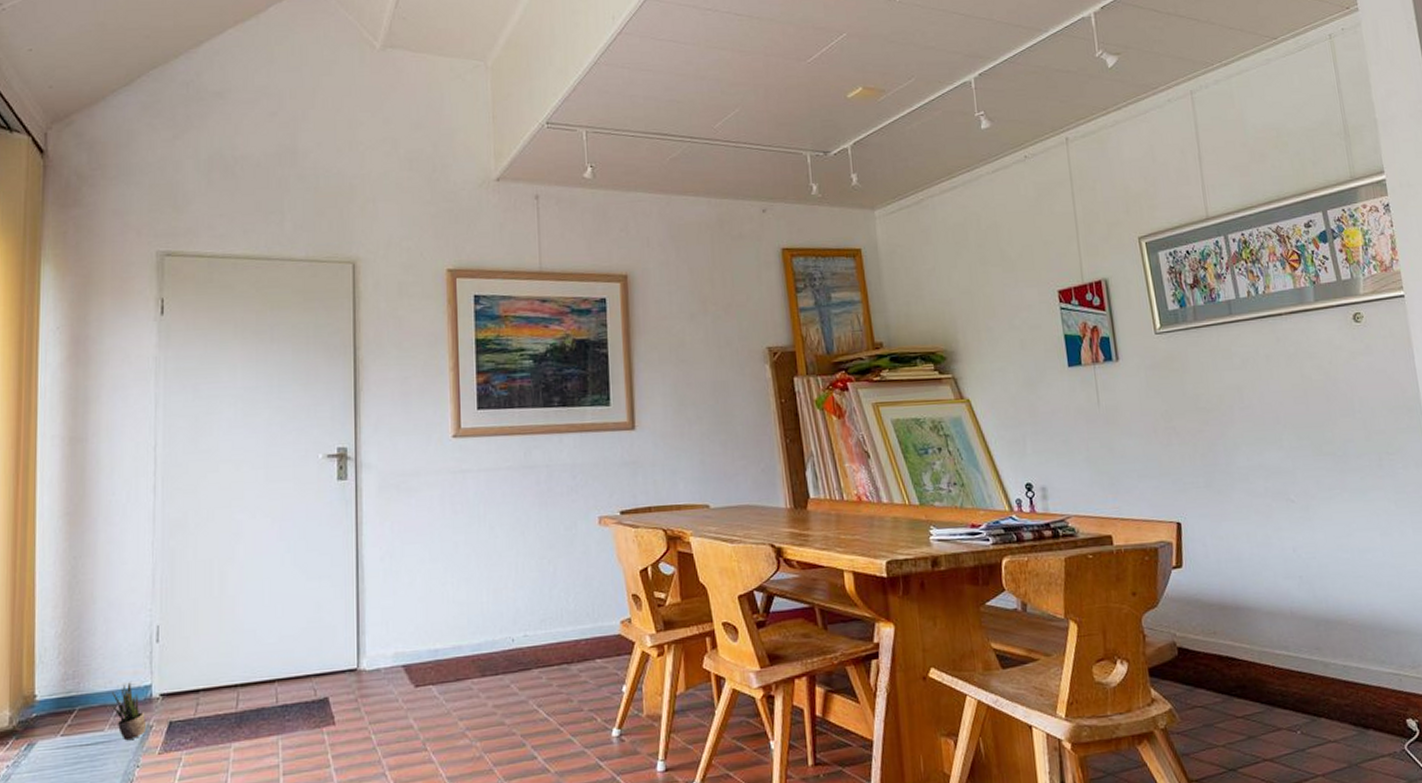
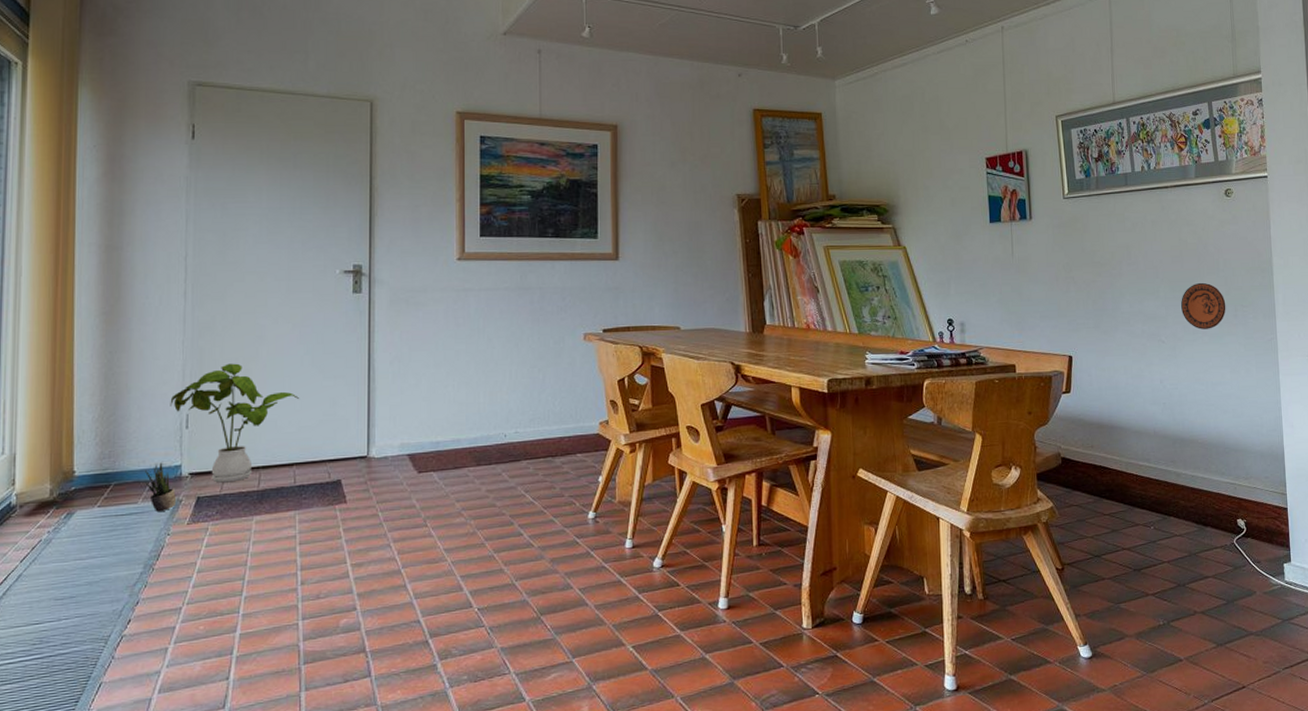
house plant: none [139,565,280,705] -> present [170,363,299,483]
decorative plate: none [1310,427,1368,484] -> present [1181,282,1226,329]

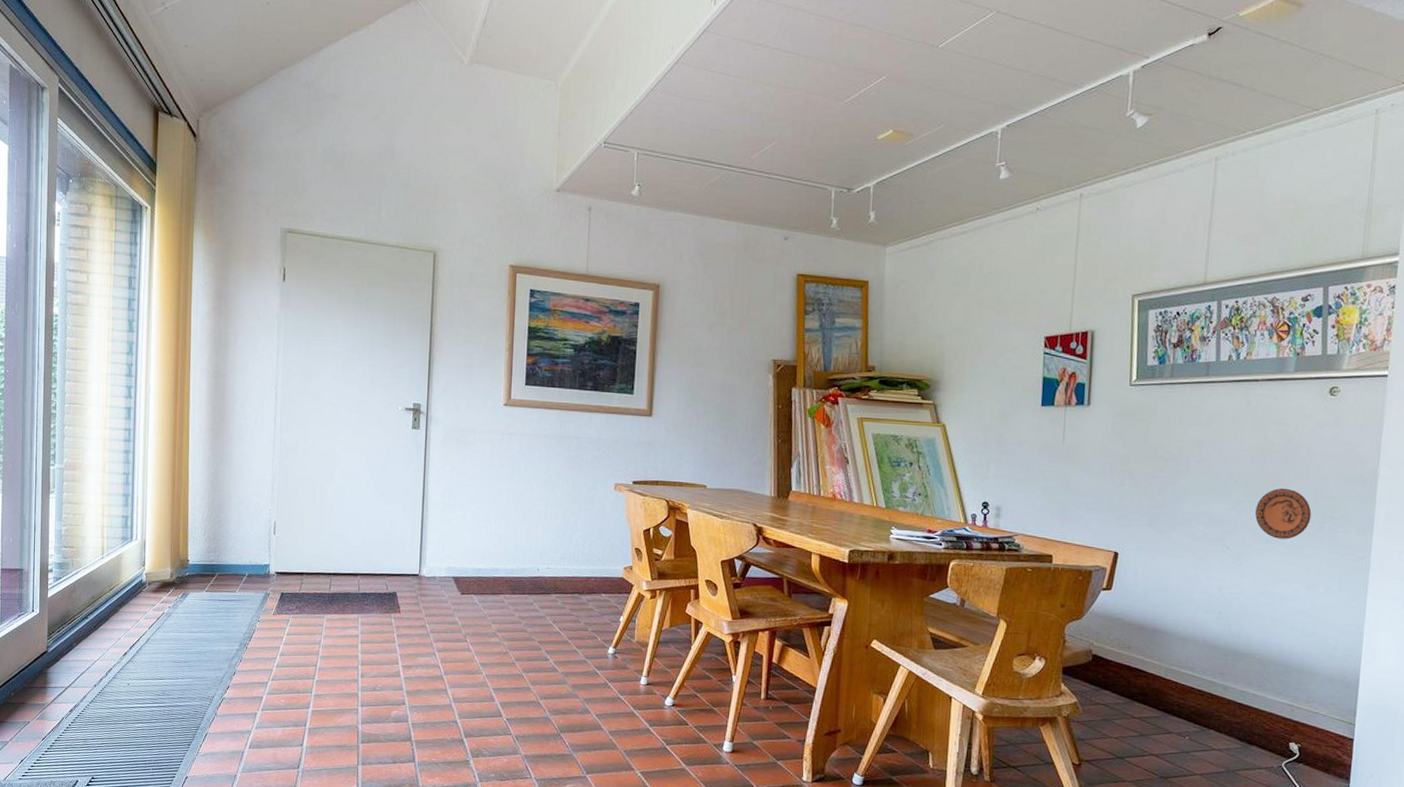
potted plant: present [144,462,176,513] -> none [241,560,265,602]
house plant: present [170,363,299,483] -> none [261,482,364,584]

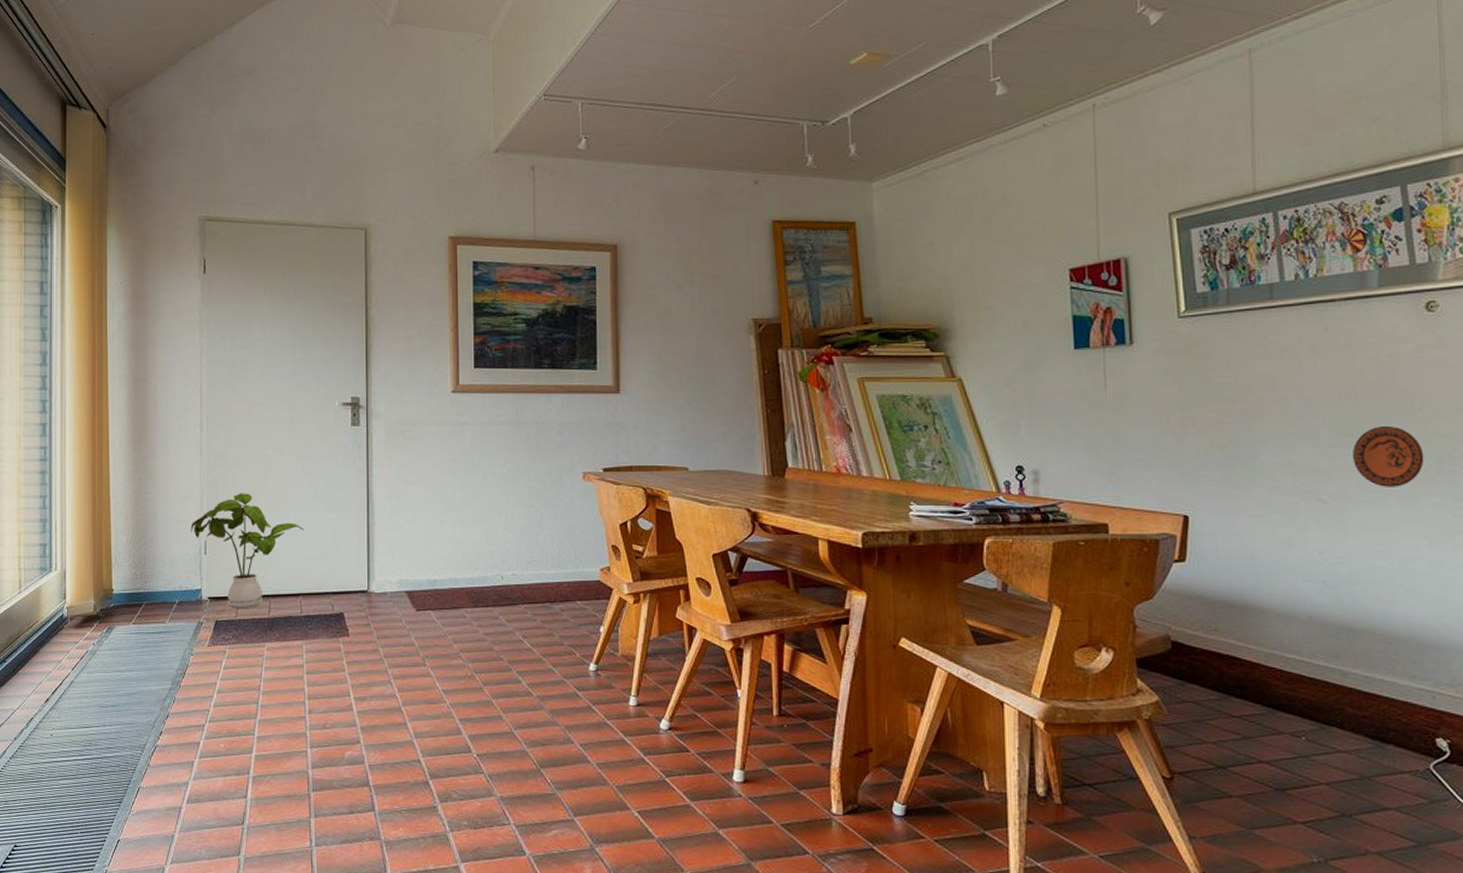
house plant: none [261,482,364,584] -> present [190,493,303,609]

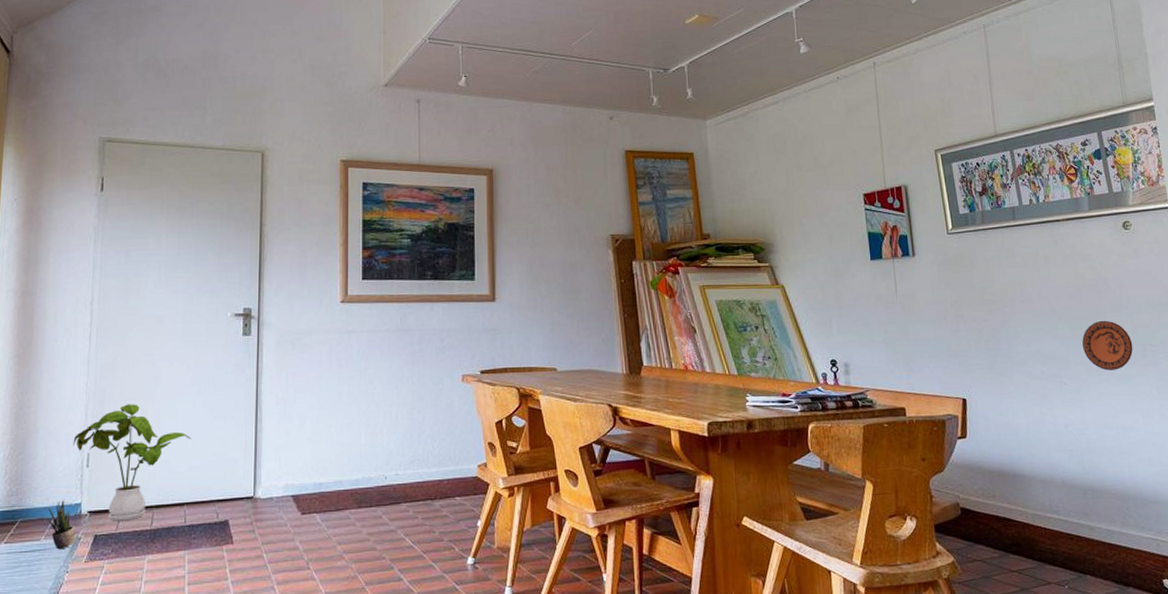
potted plant: none [170,585,197,633] -> present [47,500,75,550]

